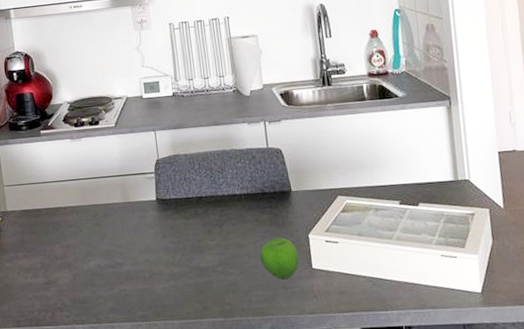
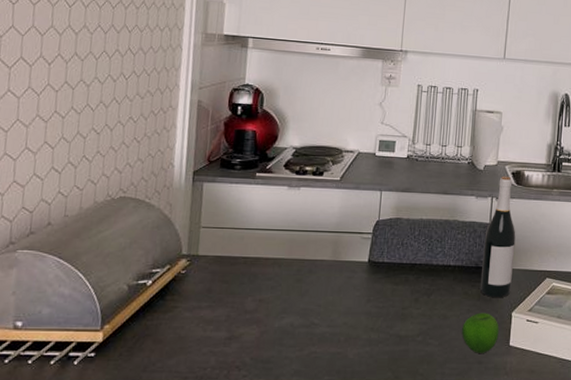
wine bottle: none [264,98,303,222] -> present [479,176,516,298]

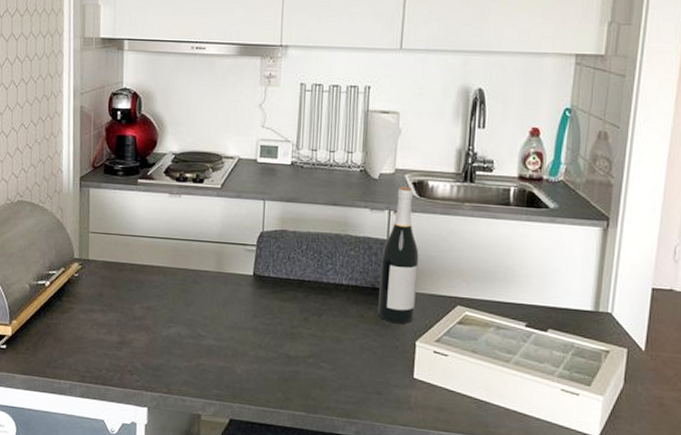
apple: present [462,313,499,353] -> none [358,338,401,384]

